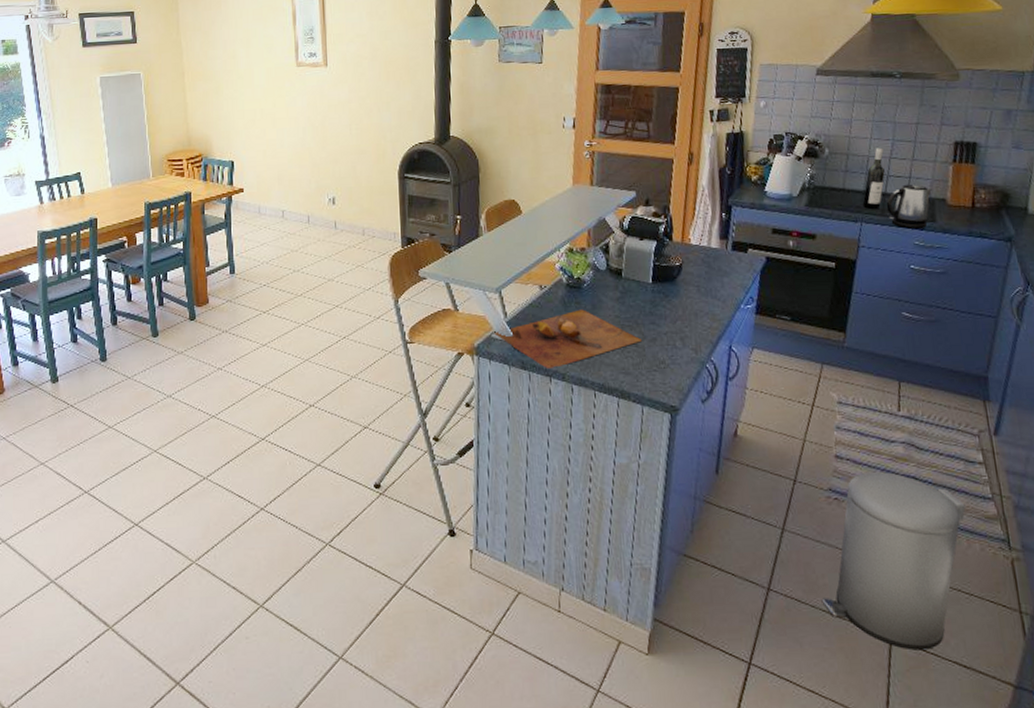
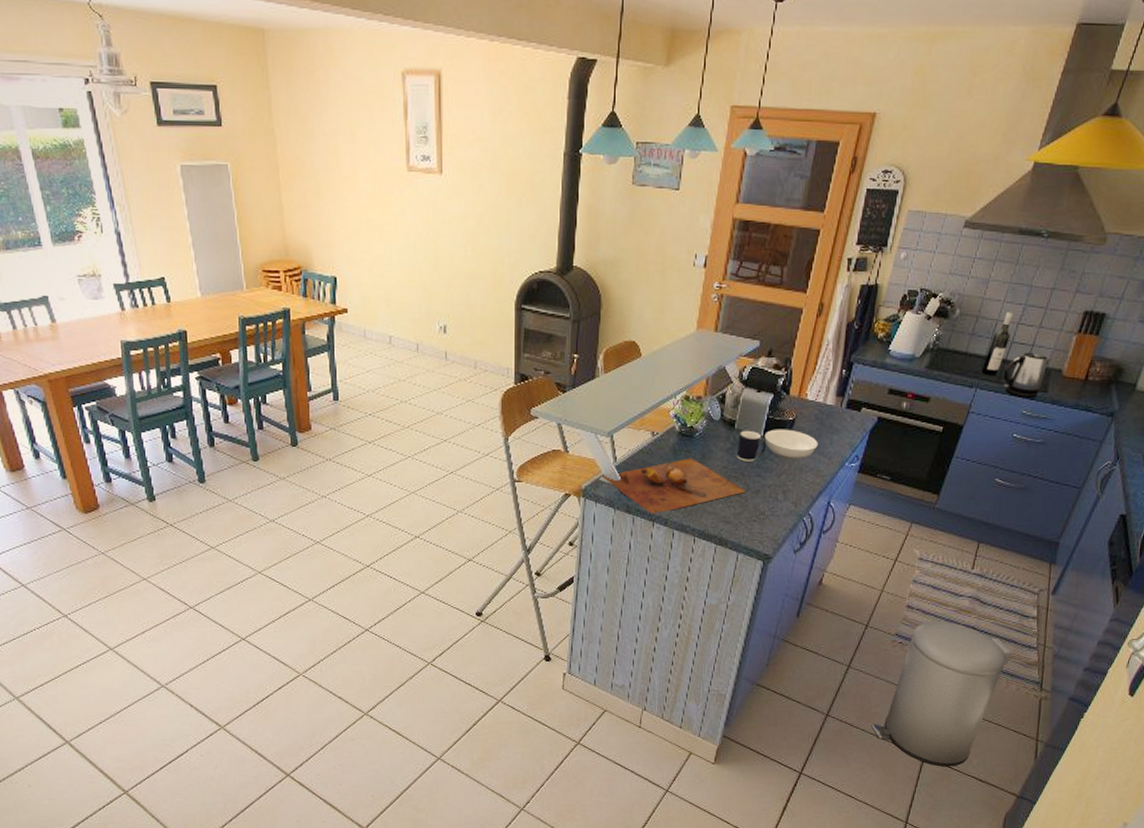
mug: none [627,278,657,310] -> present [736,430,767,461]
bowl: none [653,274,709,306] -> present [764,429,818,461]

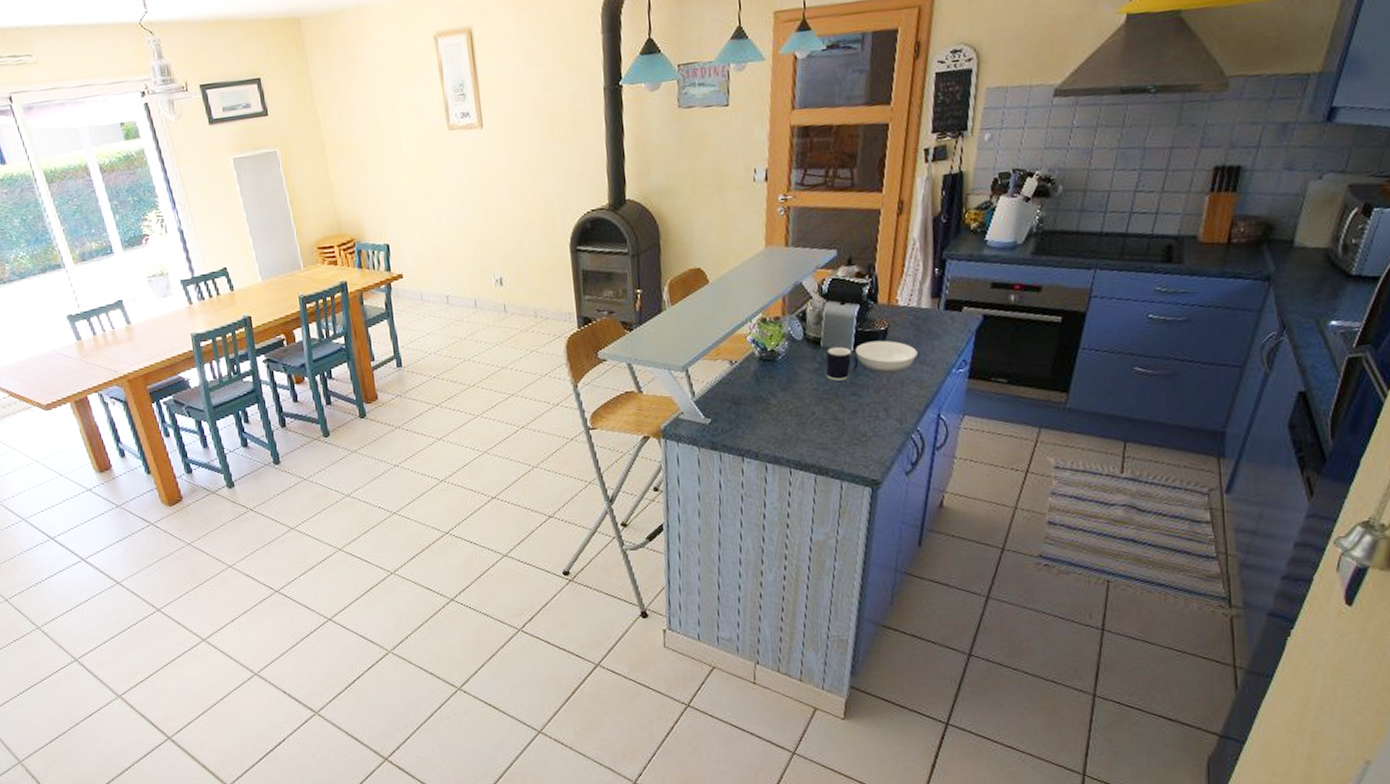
cutting board: present [601,458,745,513] -> none [680,384,841,448]
pedal bin: present [871,621,1012,767] -> none [1024,535,1186,706]
bottle: present [981,312,1014,375] -> none [1098,179,1128,253]
kettle: present [1003,352,1051,398] -> none [1126,220,1181,273]

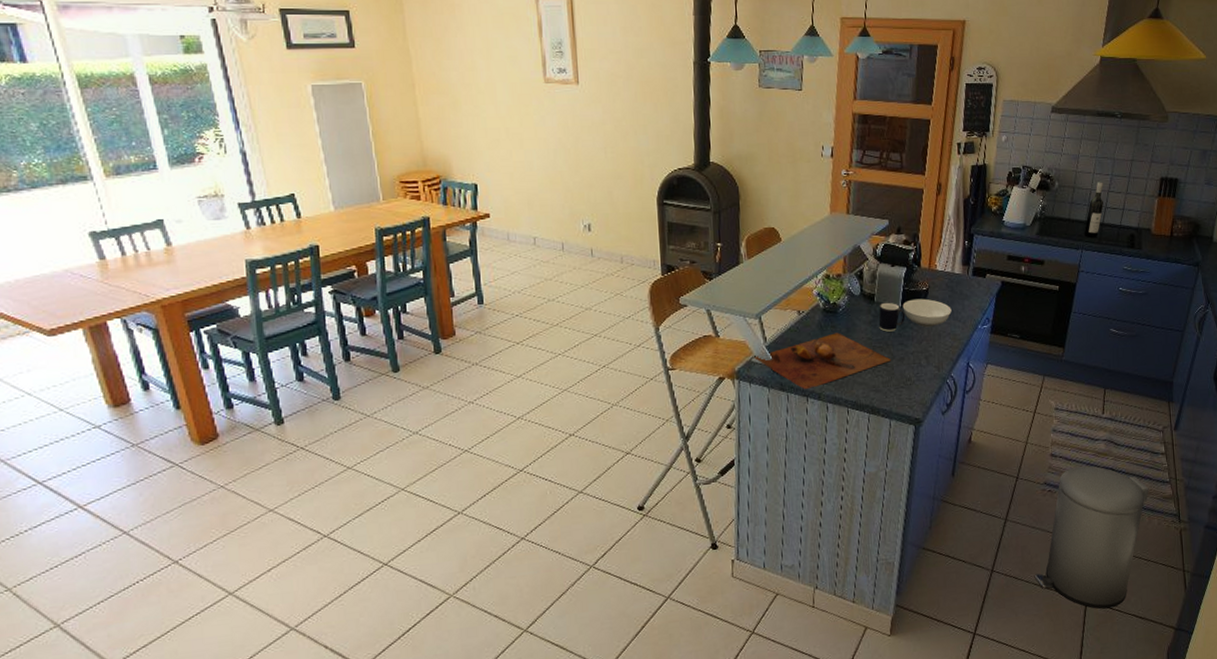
cutting board: none [680,384,841,448] -> present [753,333,891,389]
pedal bin: none [1024,535,1186,706] -> present [1034,465,1149,609]
bottle: none [1098,179,1128,253] -> present [1084,182,1104,237]

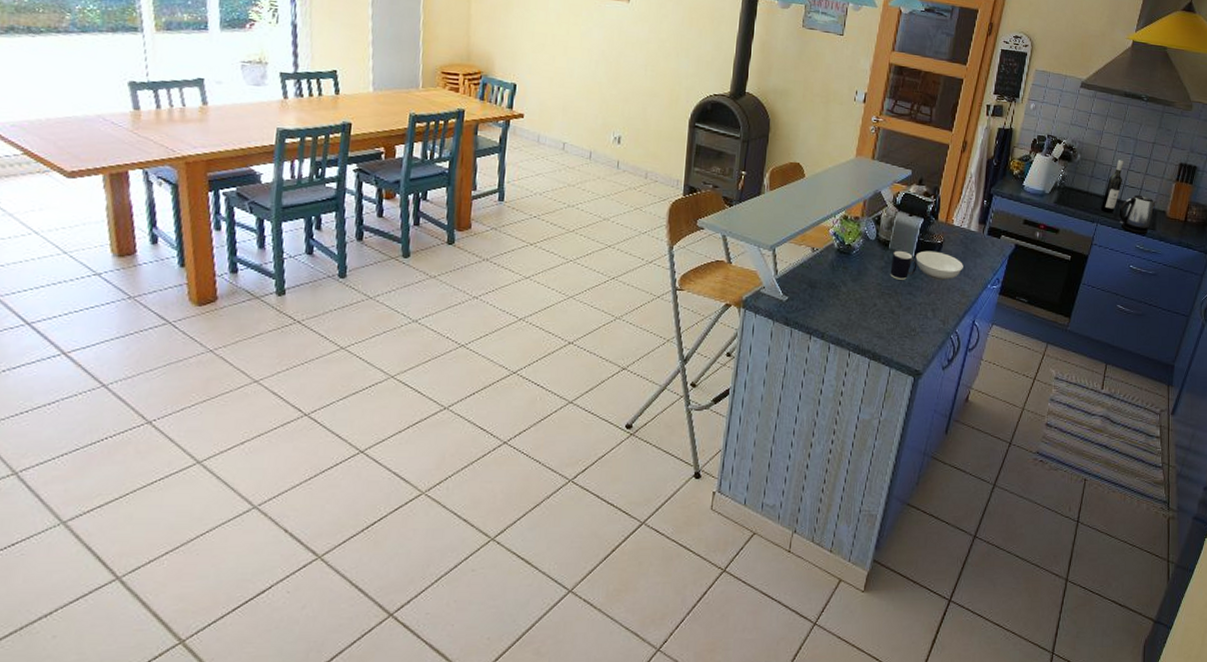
cutting board: present [753,333,891,389] -> none [762,274,898,327]
pedal bin: present [1034,465,1149,609] -> none [1017,439,1141,591]
kettle: none [1103,215,1140,255] -> present [1119,194,1156,234]

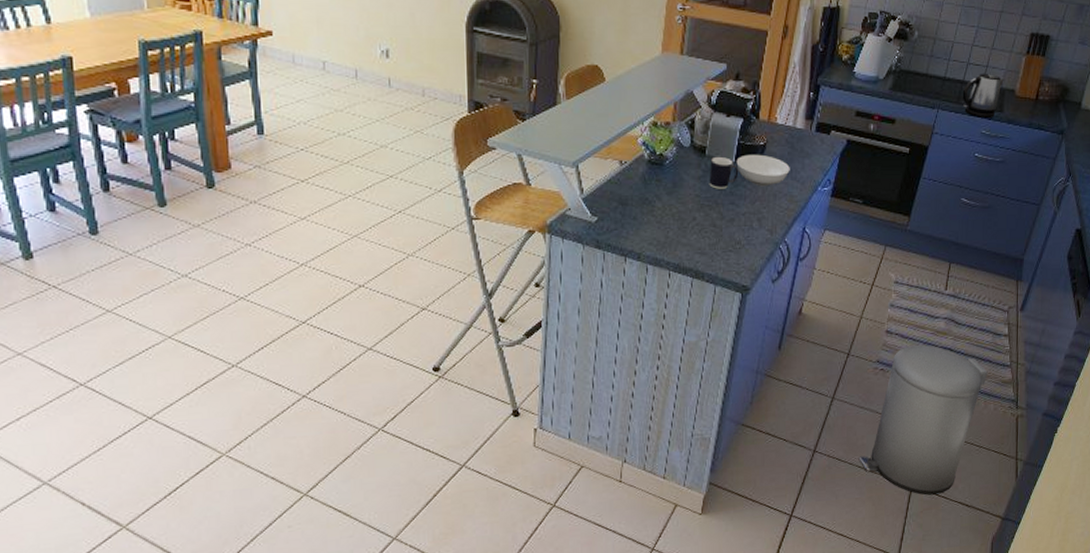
pedal bin: none [1017,439,1141,591] -> present [858,344,988,495]
bottle: present [1100,159,1124,213] -> none [941,34,968,96]

